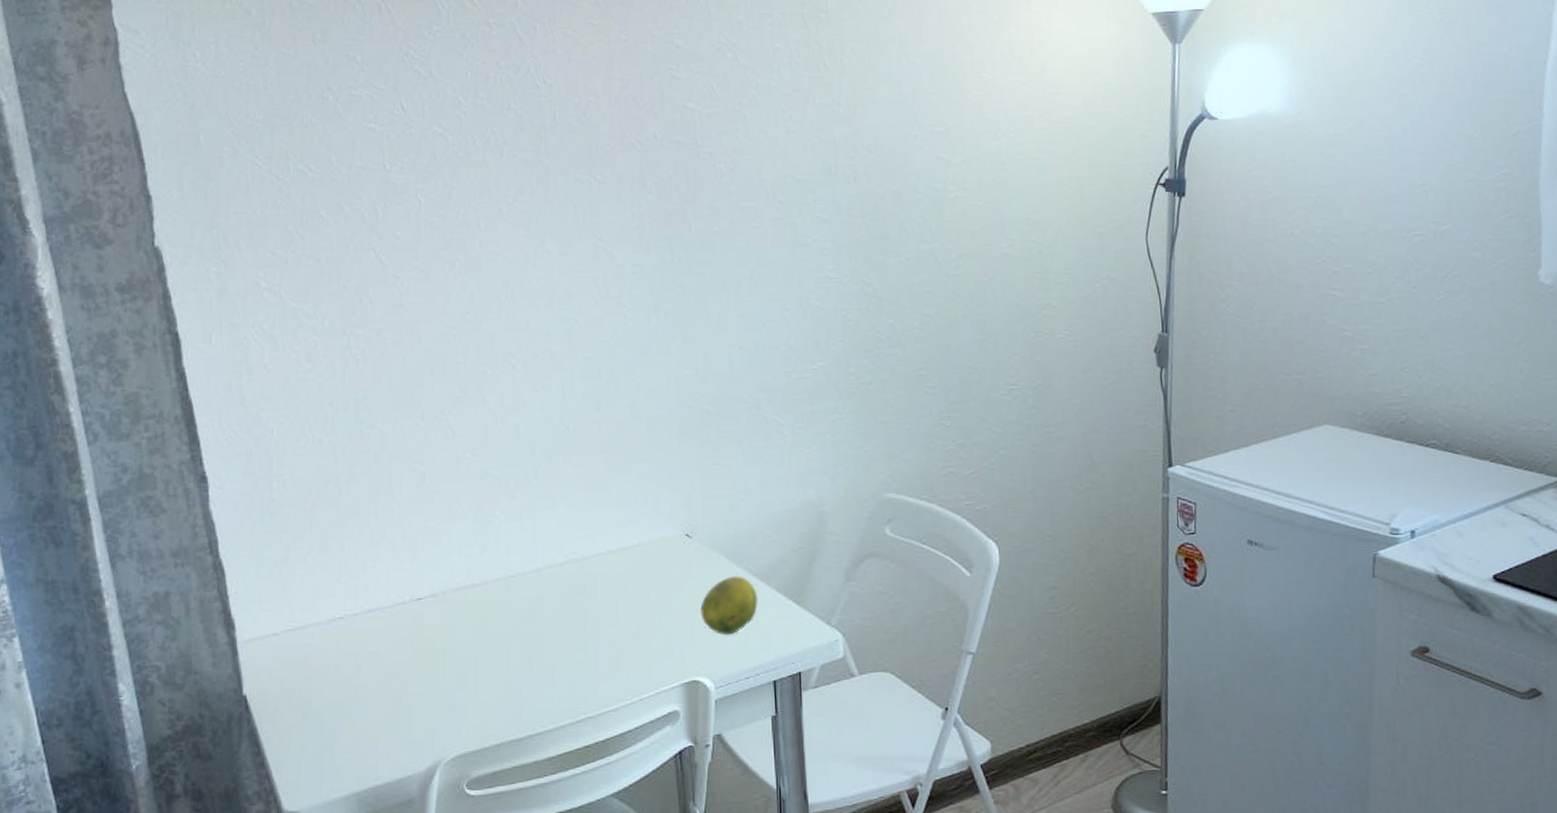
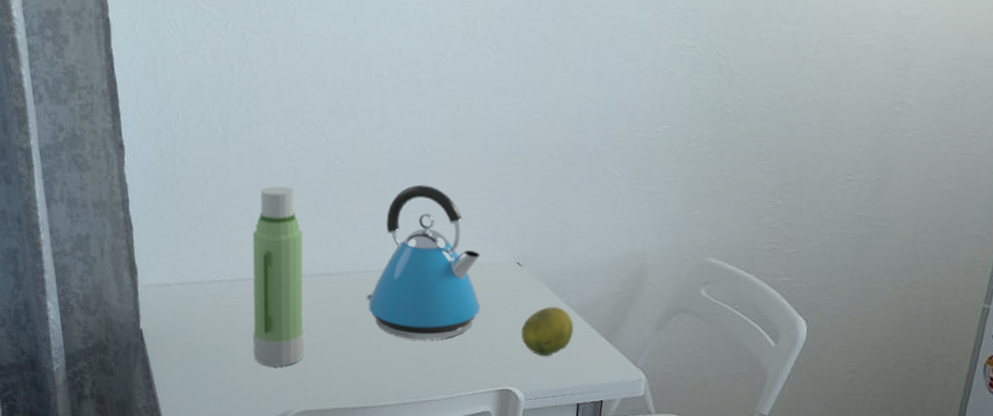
water bottle: none [376,493,452,710] -> present [252,186,304,367]
kettle: none [518,465,652,644] -> present [365,184,481,340]

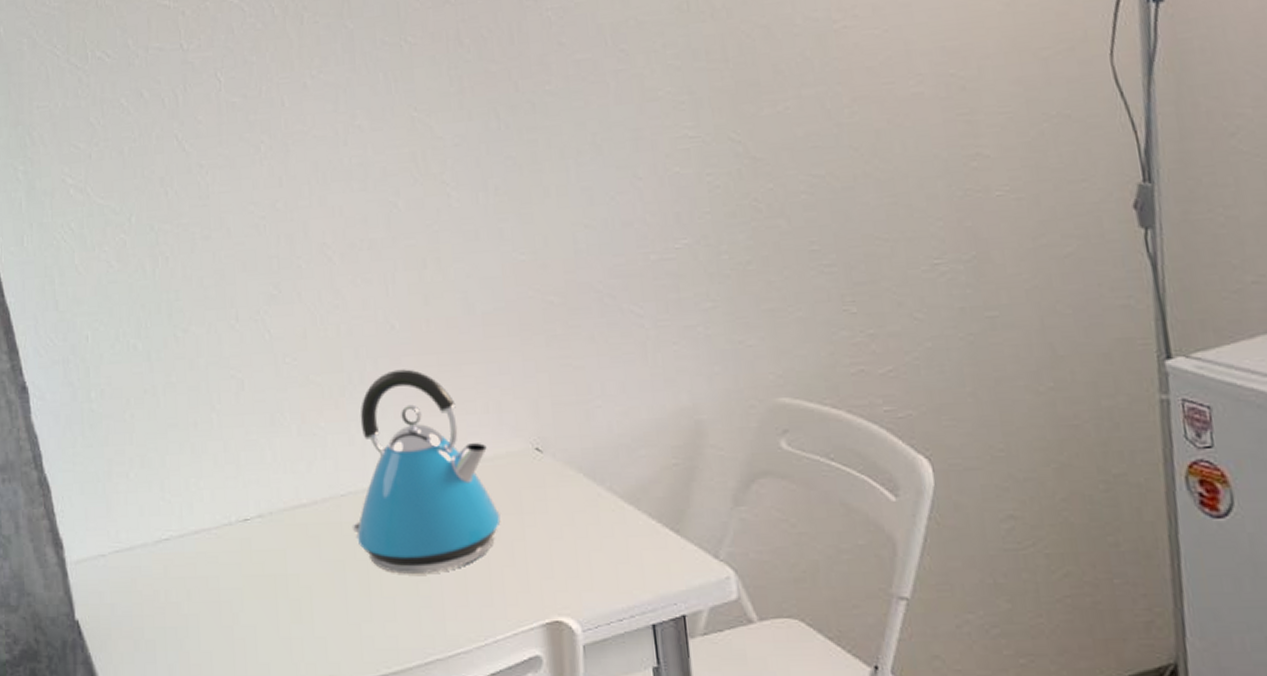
water bottle: present [252,186,304,367] -> none [198,402,286,642]
fruit: present [521,306,574,357] -> none [558,497,627,569]

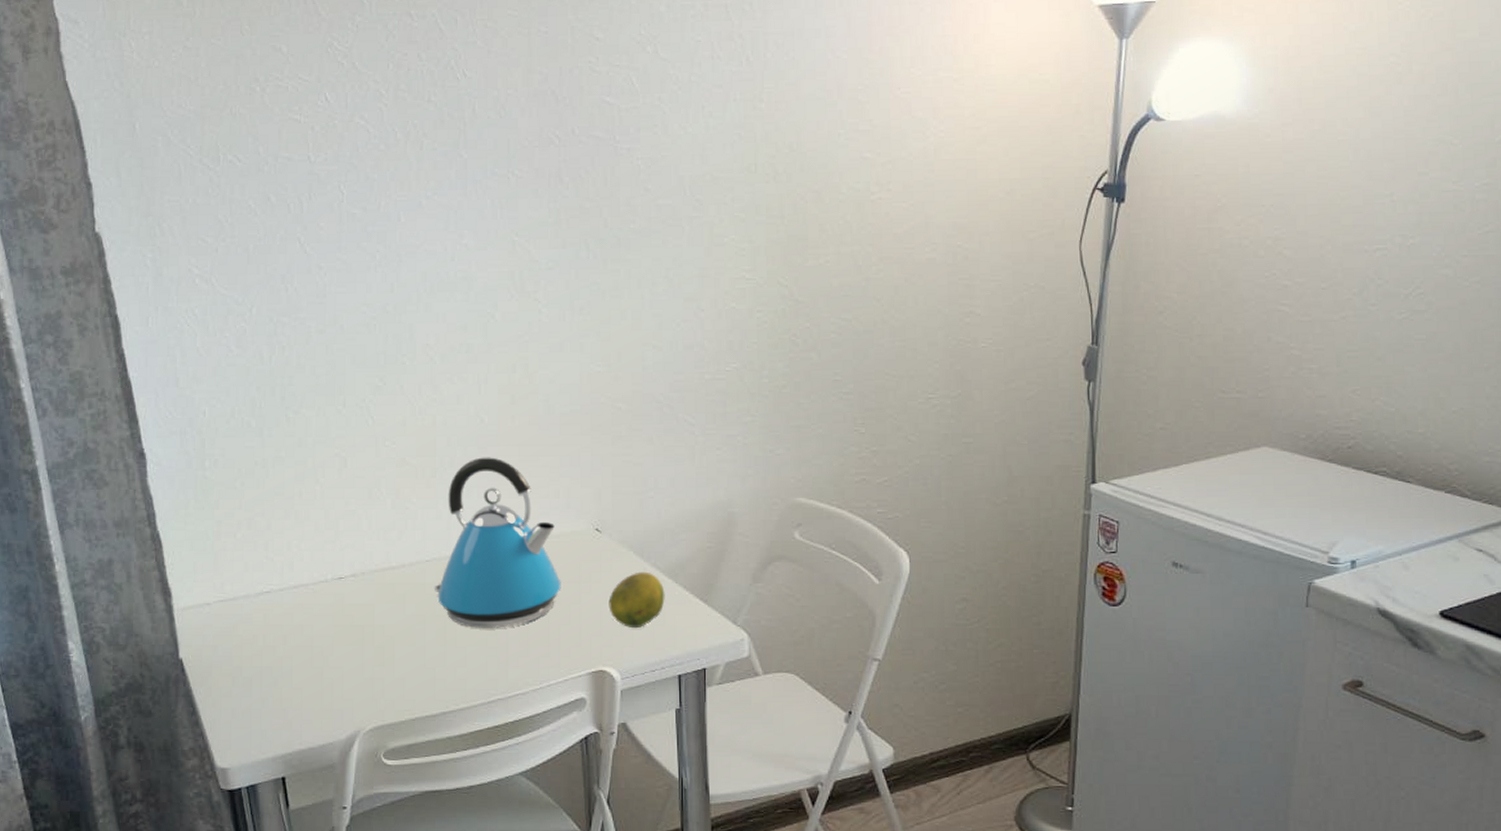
fruit: none [558,497,627,569] -> present [609,571,665,629]

